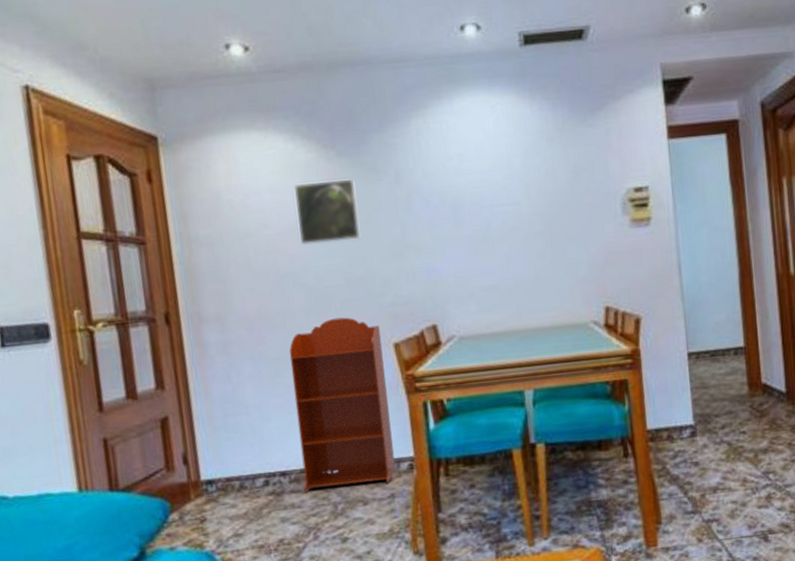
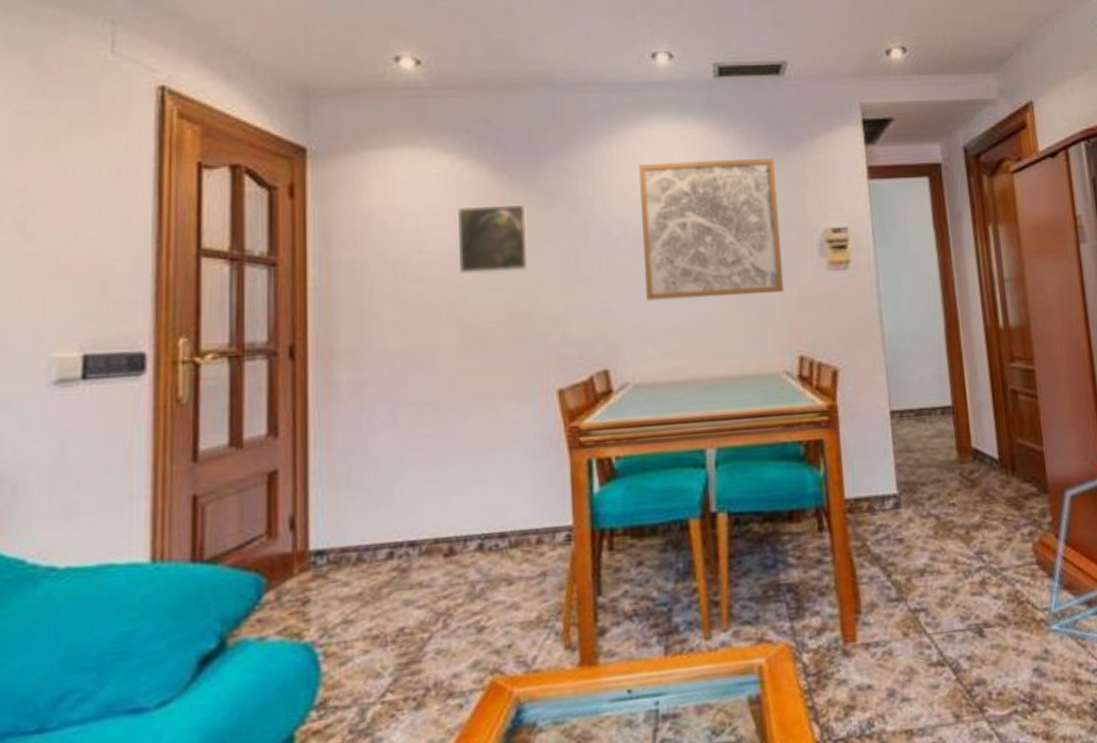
bookcase: present [289,317,396,492] -> none [433,357,550,568]
wall art: none [454,122,591,262] -> present [639,157,785,301]

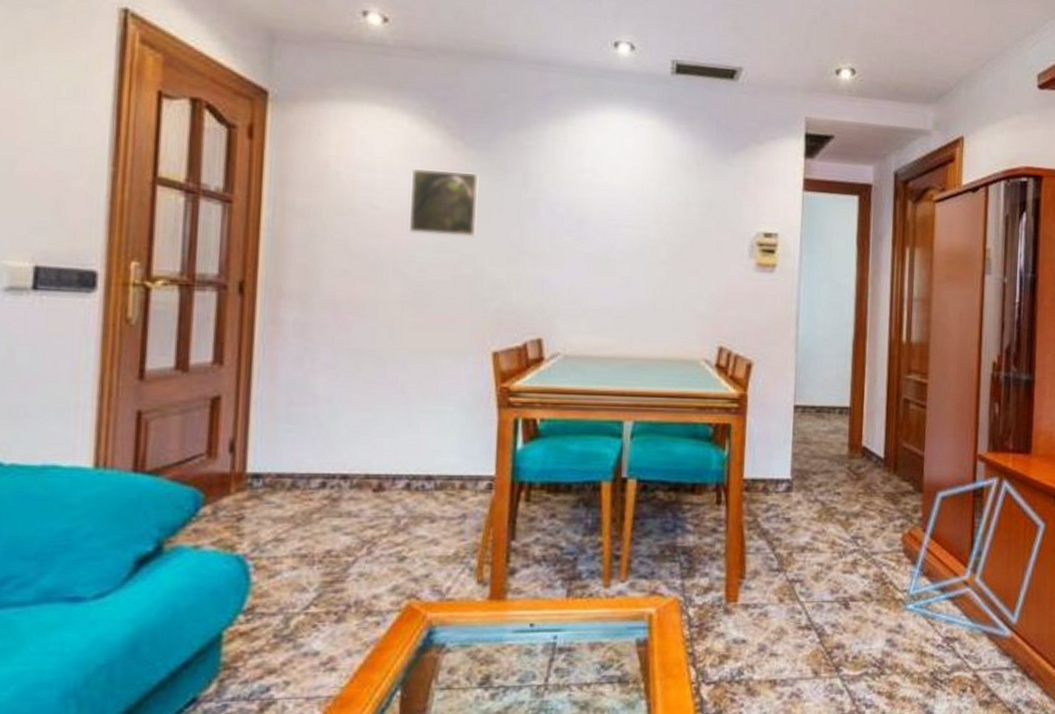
wall art: present [639,157,785,301] -> none [584,148,718,286]

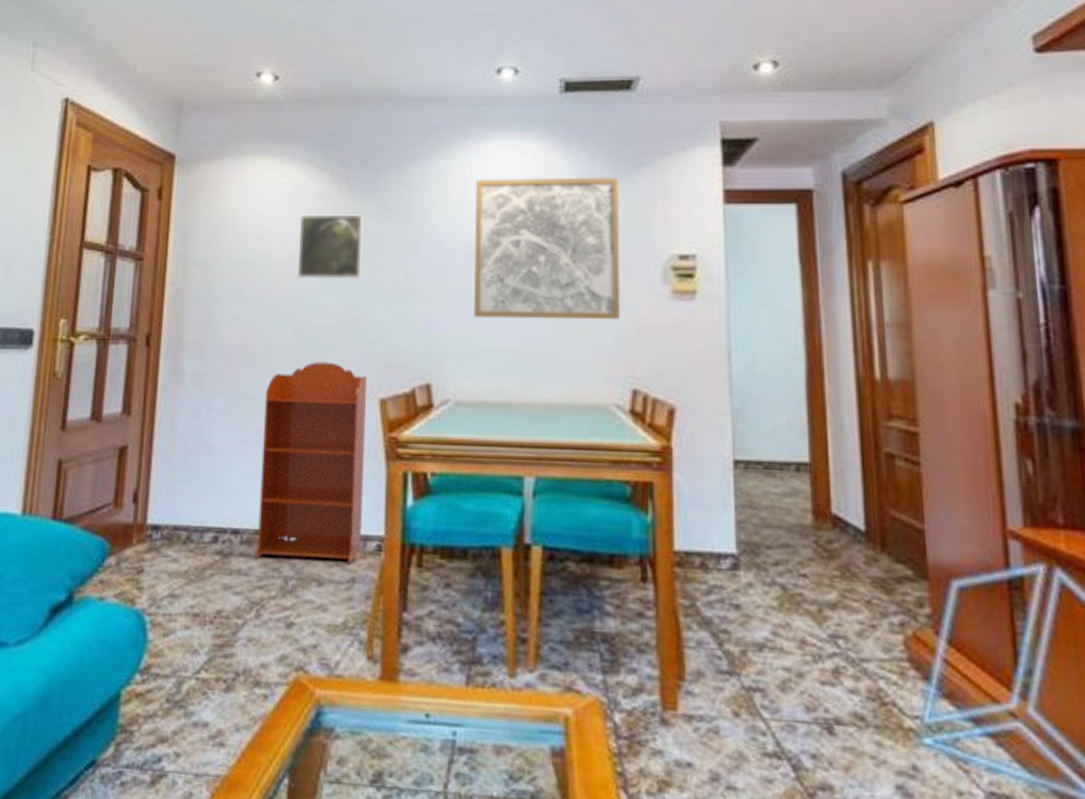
bookcase: none [364,315,481,503] -> present [254,362,368,565]
wall art: none [584,148,718,286] -> present [474,177,621,320]

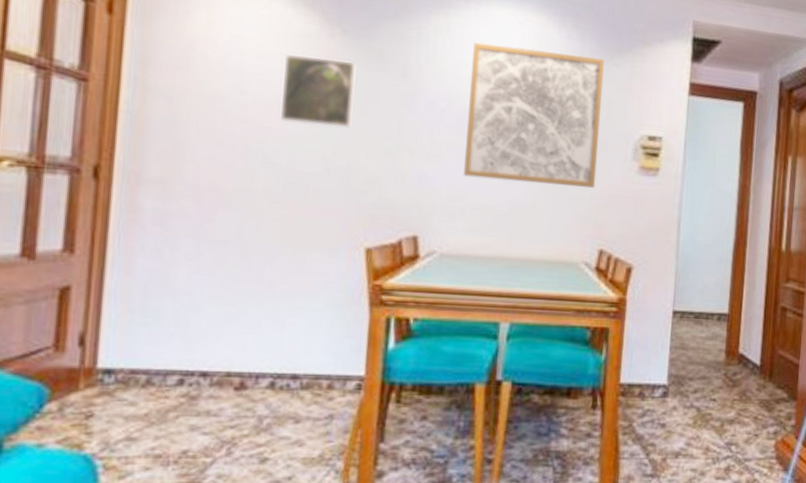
bookcase: present [254,362,368,565] -> none [225,208,354,403]

